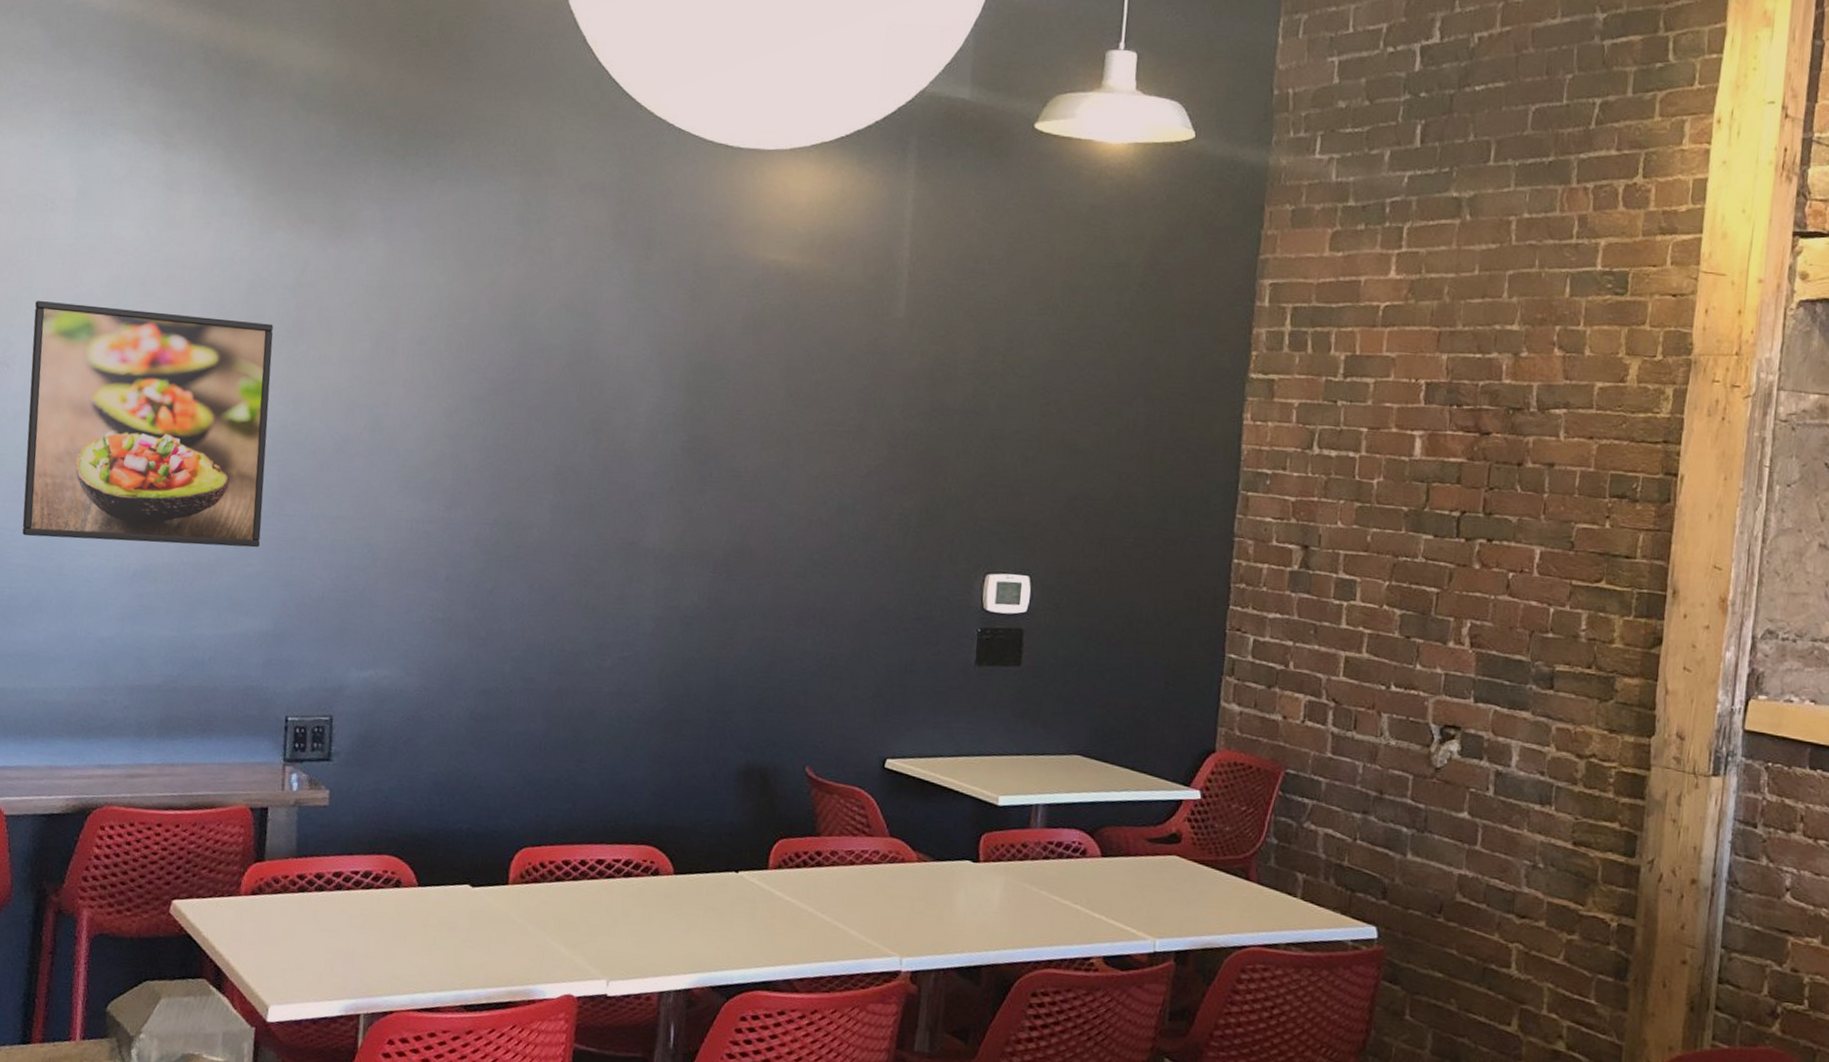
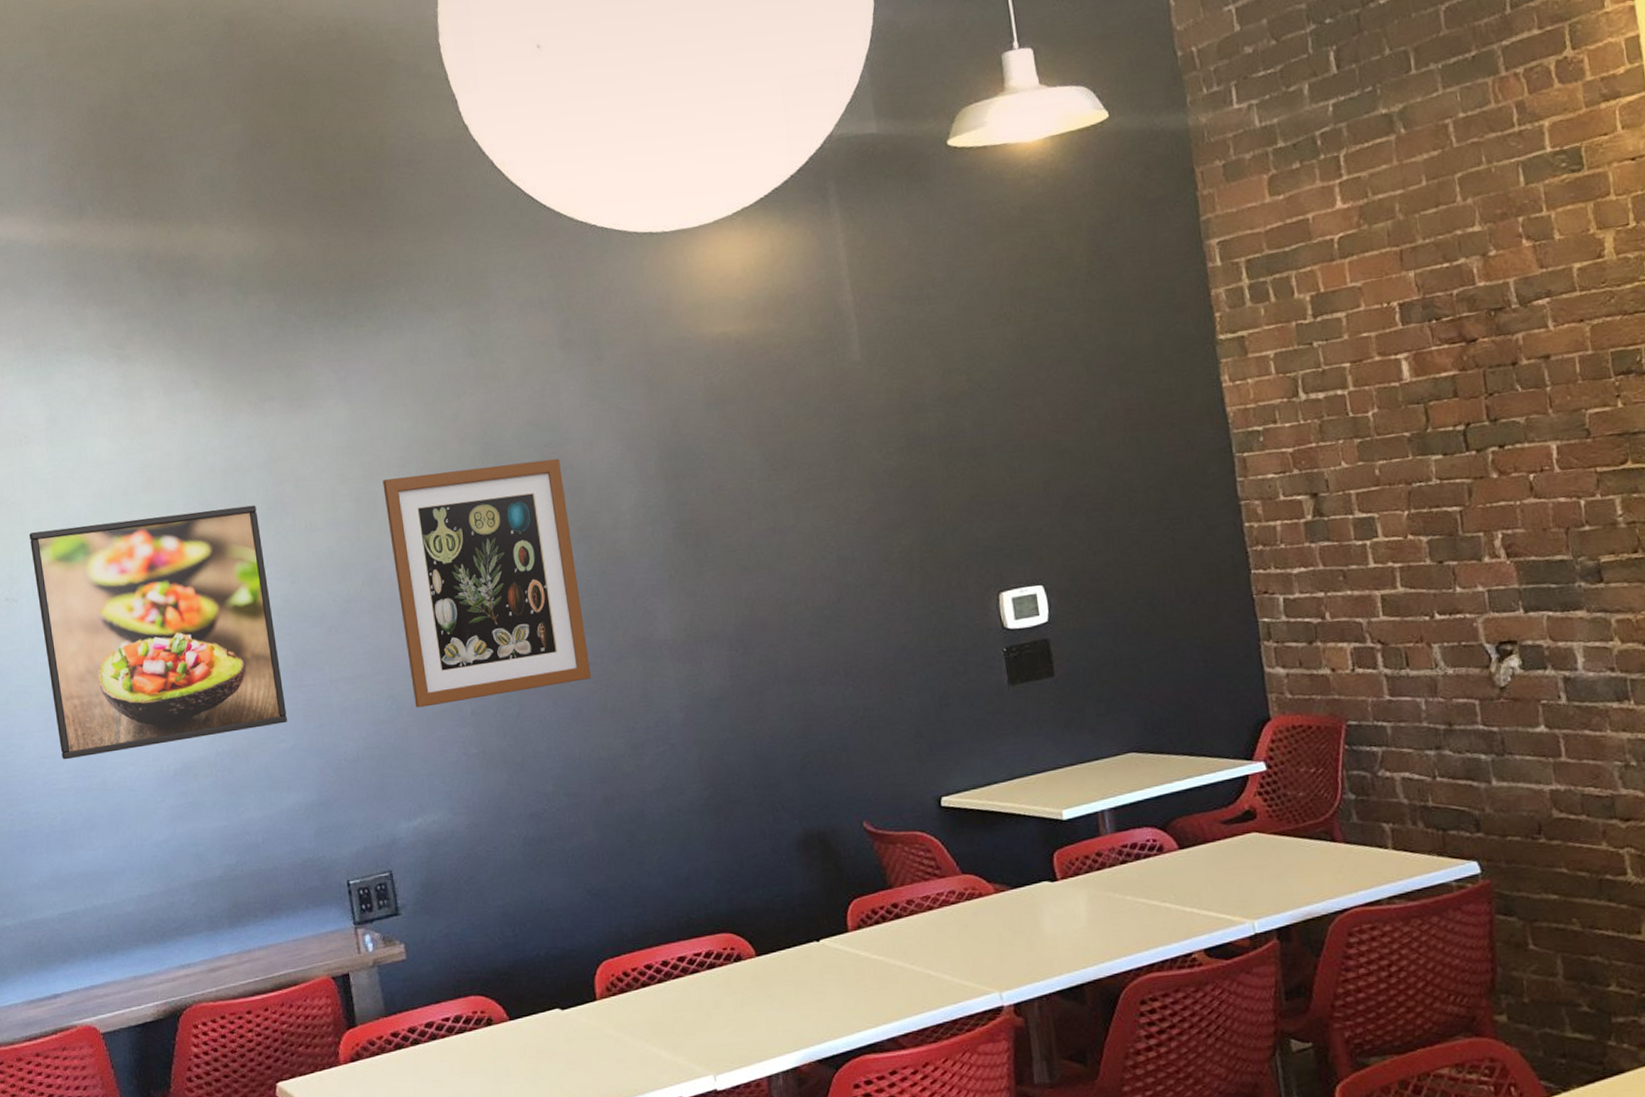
wall art: none [391,329,587,570] -> present [382,458,592,708]

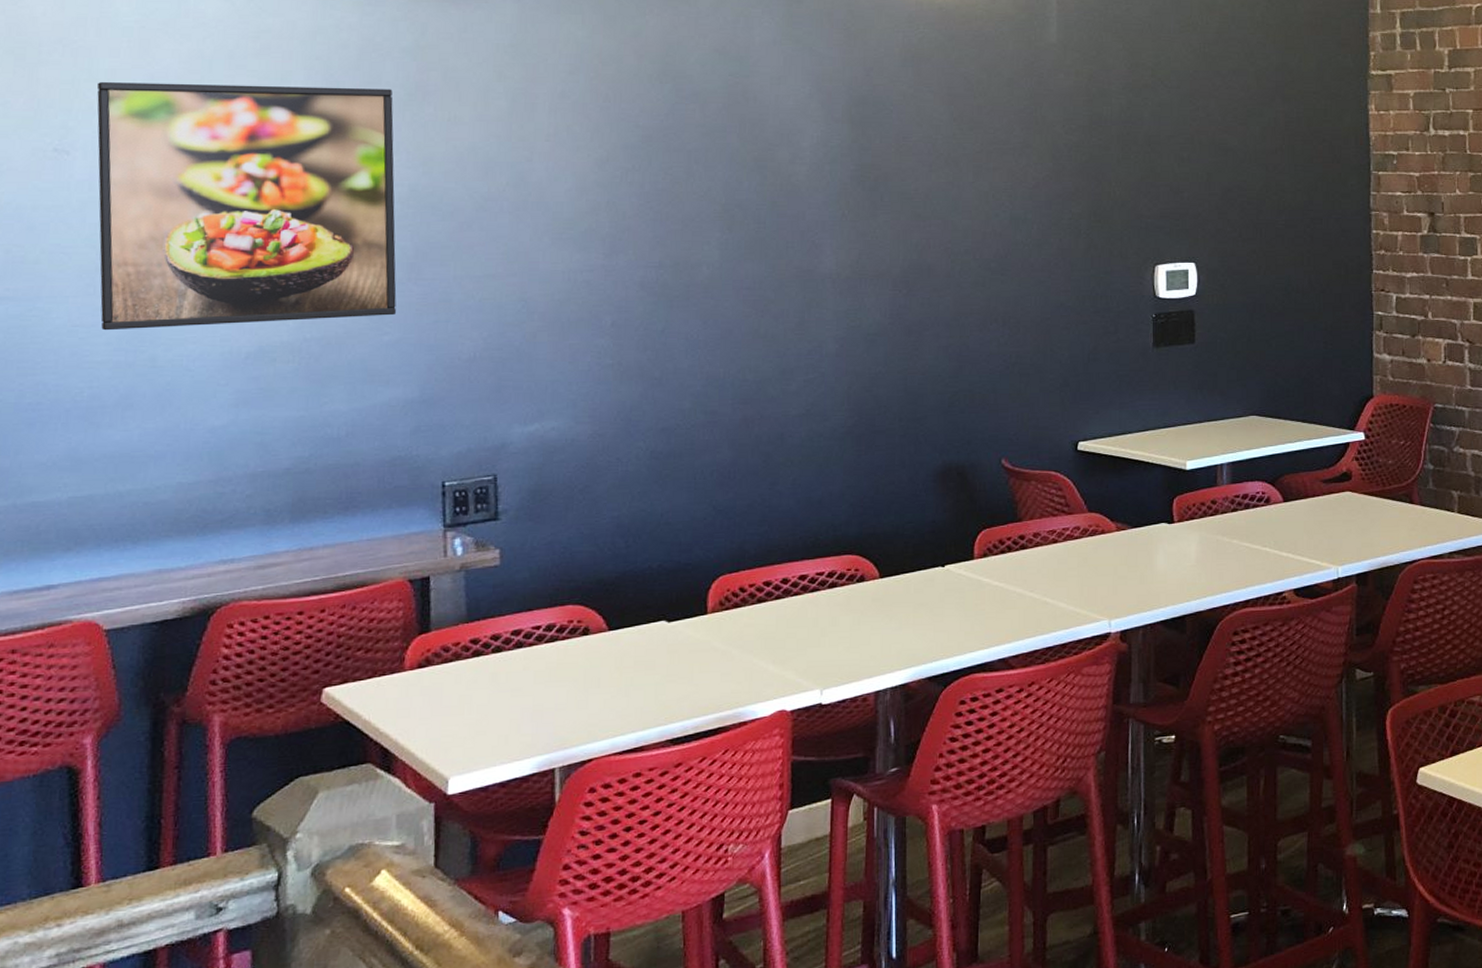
wall art: present [382,458,592,708] -> none [545,84,748,314]

